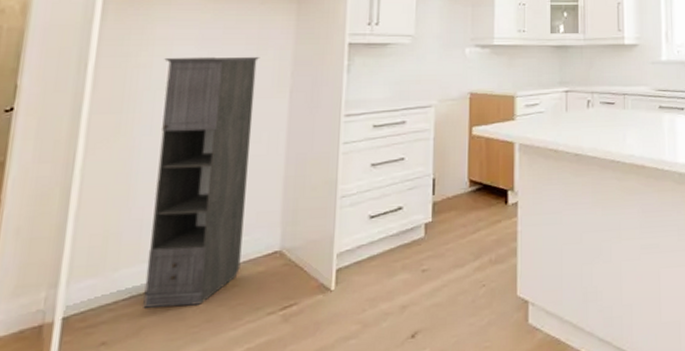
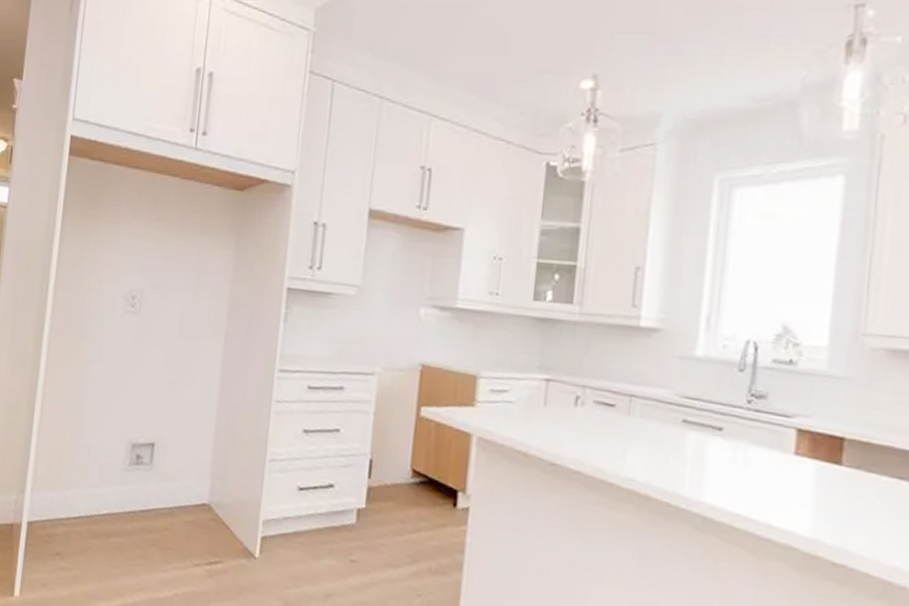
storage cabinet: present [143,56,260,308] -> none [89,285,198,540]

